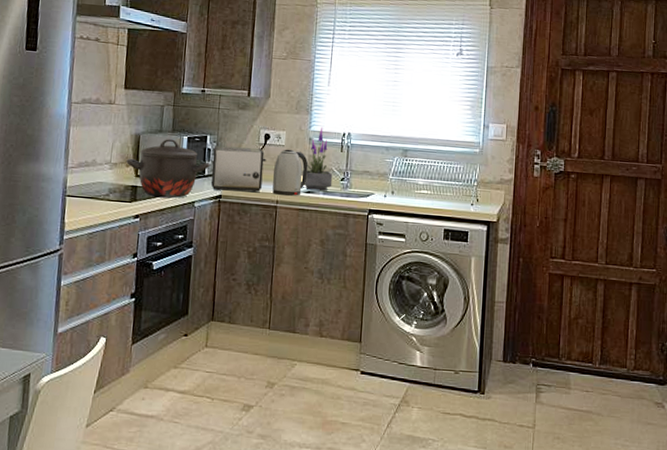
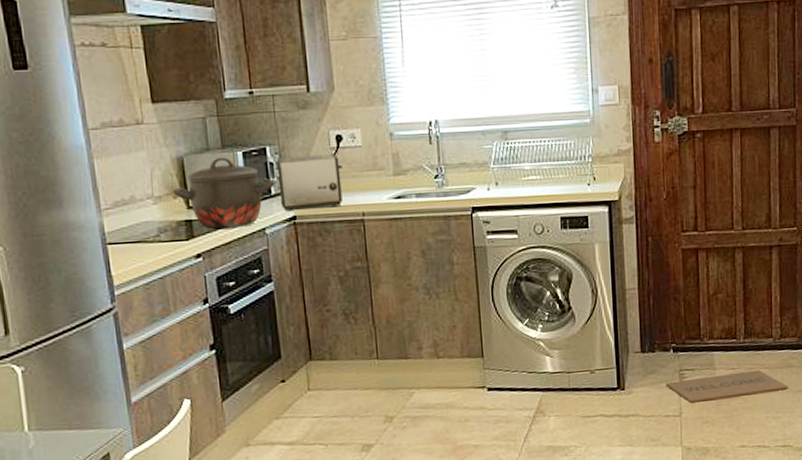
kettle: present [272,149,309,197] -> none [352,149,395,207]
potted plant: present [301,126,333,191] -> none [387,117,425,195]
doormat: none [522,393,639,420] -> present [665,369,789,403]

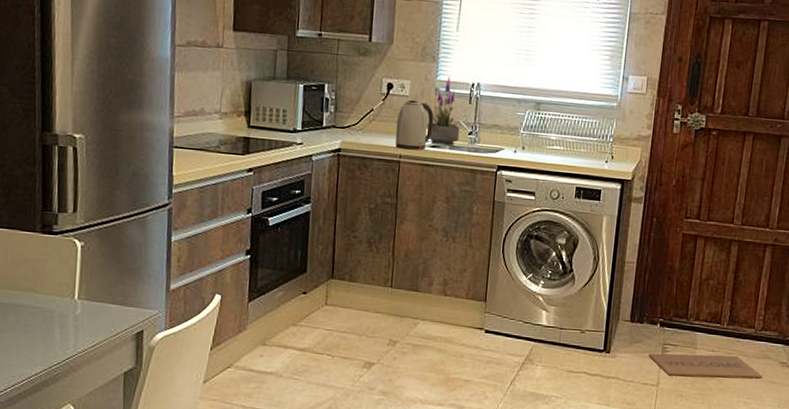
cooking pot: present [172,157,277,230] -> none [237,87,329,151]
toaster: present [276,153,343,211] -> none [329,95,389,146]
kettle: none [352,149,395,207] -> present [395,99,434,151]
potted plant: none [387,117,425,195] -> present [426,76,460,145]

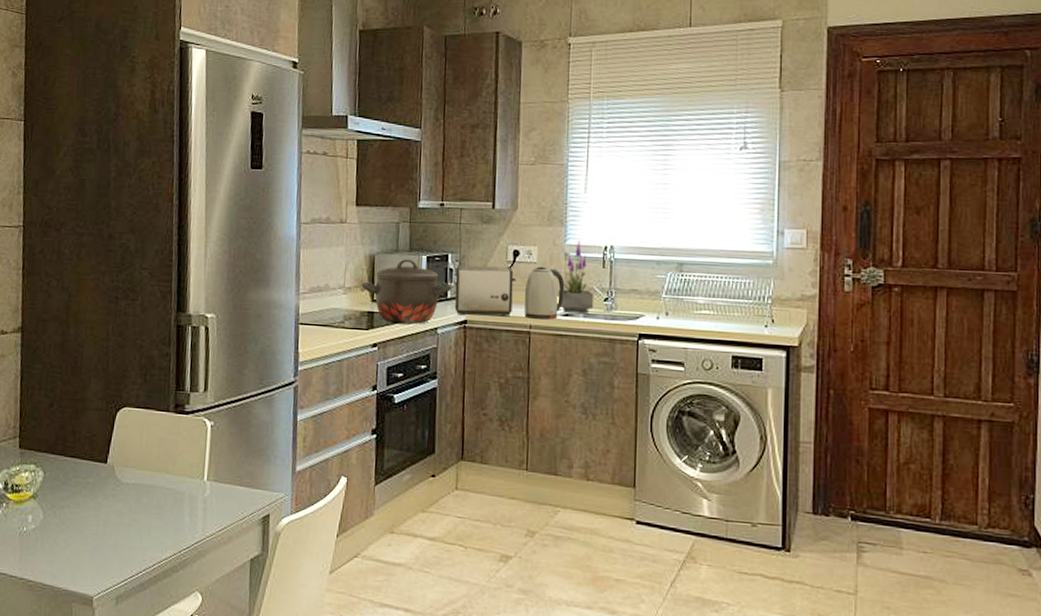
cooking pot: none [237,87,329,151] -> present [361,259,454,325]
toaster: none [329,95,389,146] -> present [454,265,516,317]
doormat: present [648,353,763,379] -> none [840,552,996,590]

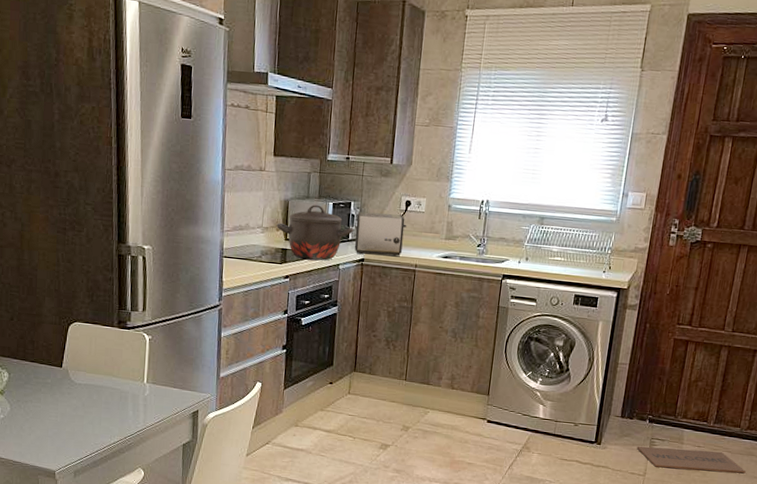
kettle: present [524,266,565,321] -> none [411,215,447,261]
potted plant: present [557,239,594,313] -> none [439,194,470,256]
doormat: none [840,552,996,590] -> present [636,446,746,474]

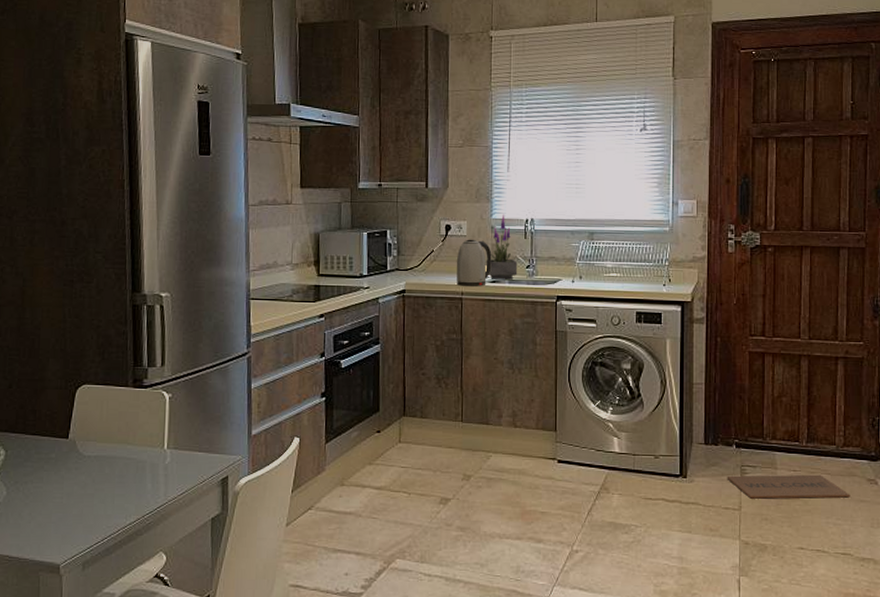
cooking pot: present [276,205,354,261] -> none [307,236,392,296]
toaster: present [354,211,407,257] -> none [393,239,449,285]
kettle: none [411,215,447,261] -> present [456,239,492,287]
potted plant: none [439,194,470,256] -> present [486,214,518,279]

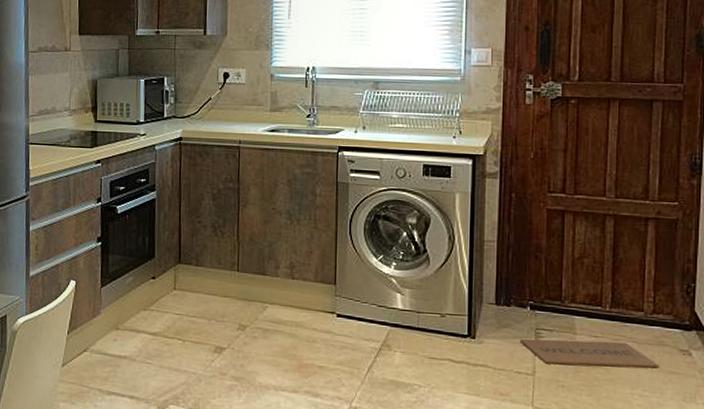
kettle: present [456,239,492,287] -> none [234,87,271,136]
potted plant: present [486,214,518,279] -> none [264,62,298,129]

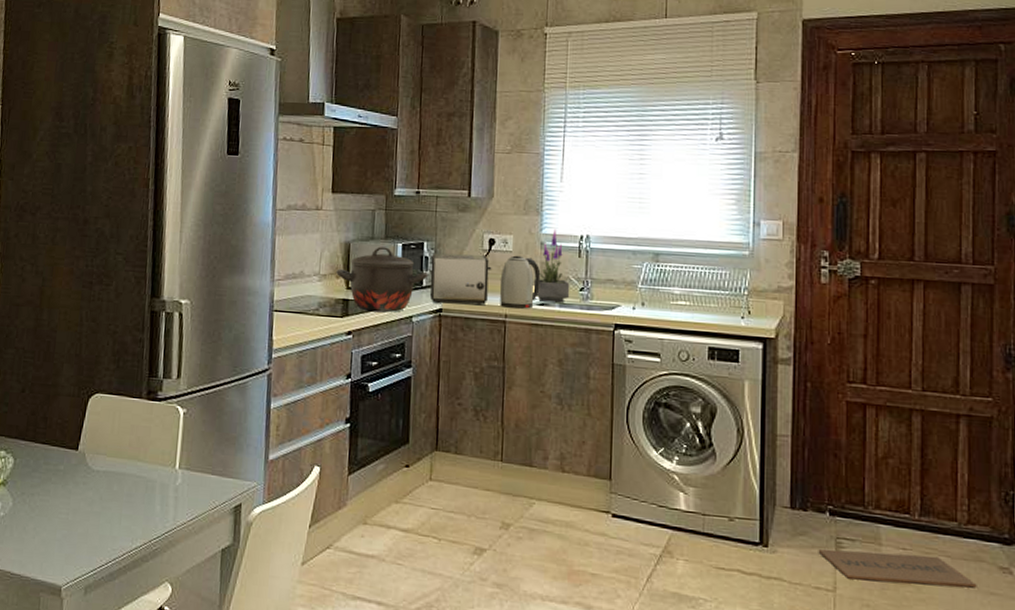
cooking pot: none [85,83,169,142] -> present [336,246,429,313]
toaster: none [170,87,227,133] -> present [429,253,492,306]
kettle: none [234,87,271,136] -> present [499,255,541,310]
potted plant: none [264,62,298,129] -> present [533,229,570,302]

